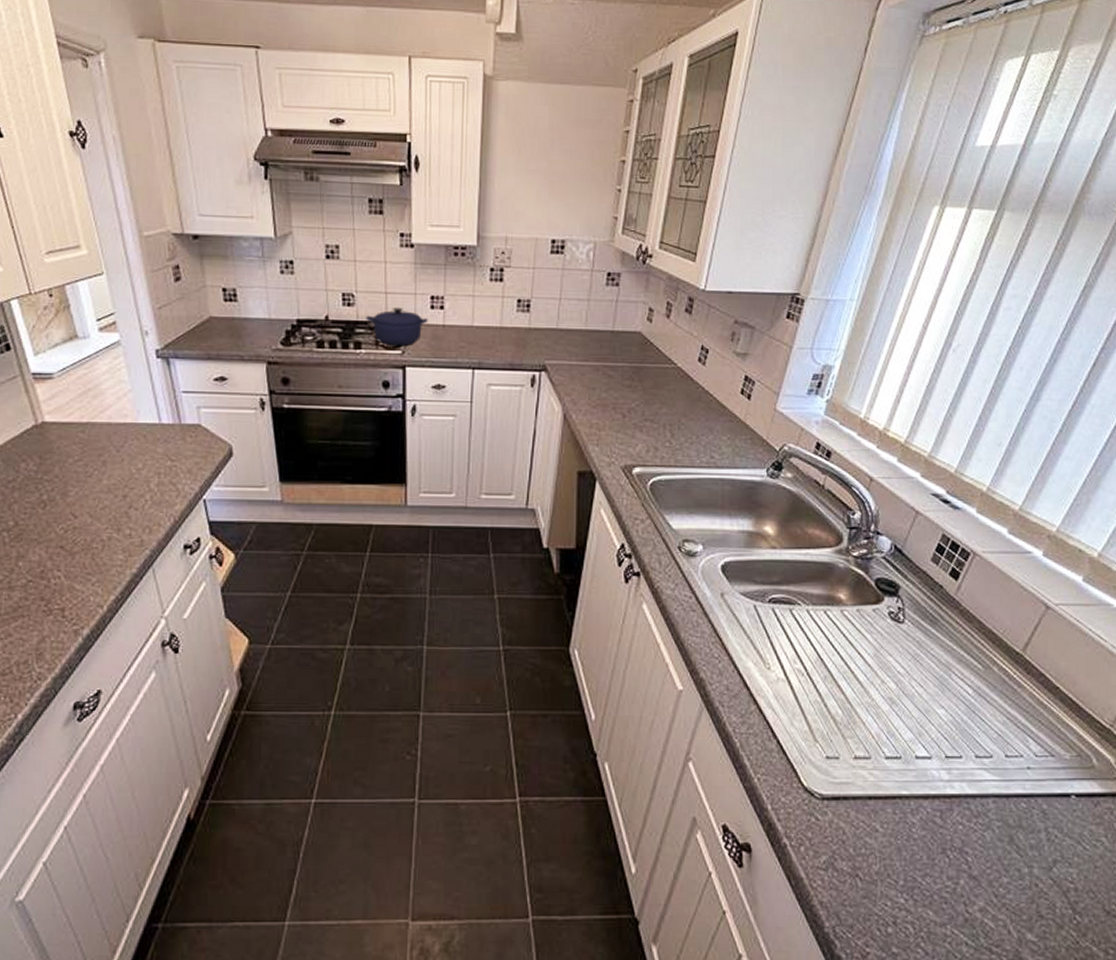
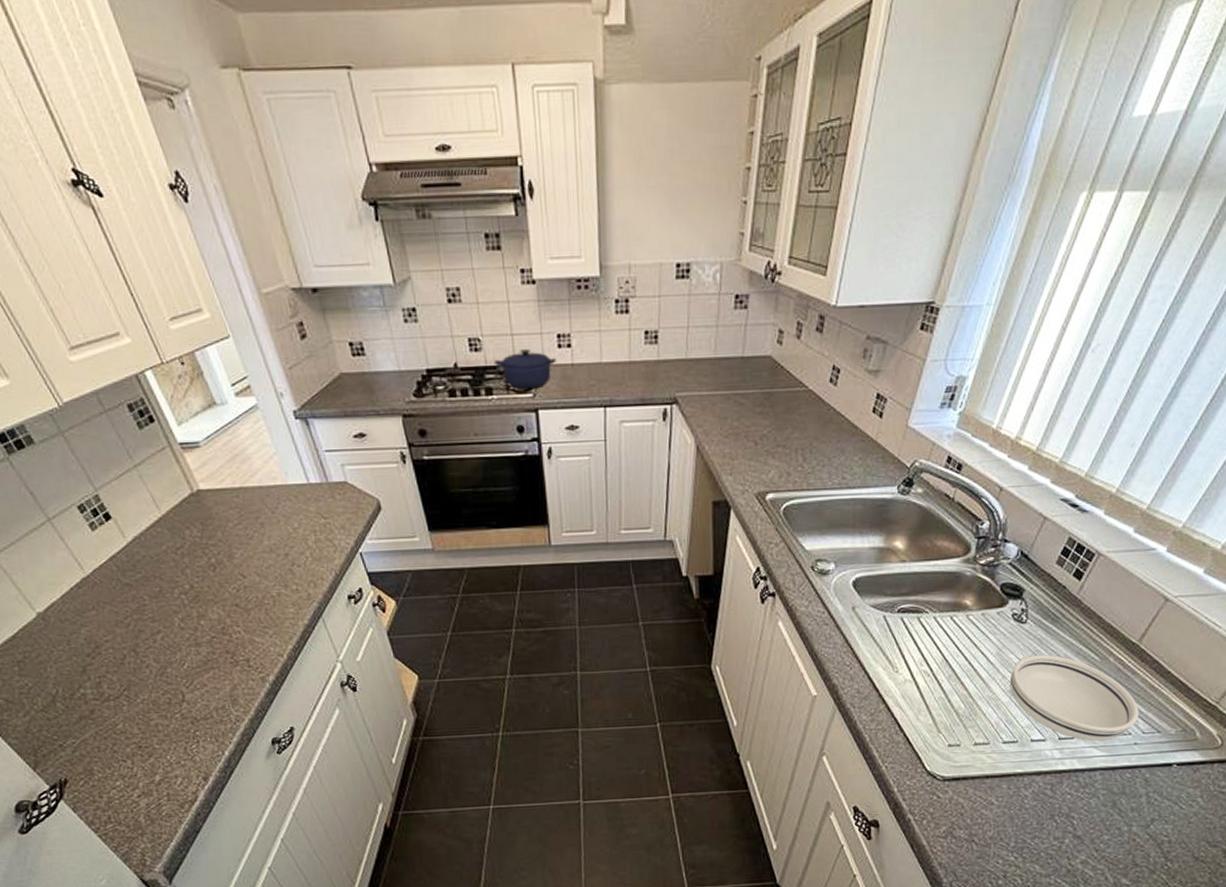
bowl: none [890,658,1030,762] -> present [1010,654,1139,741]

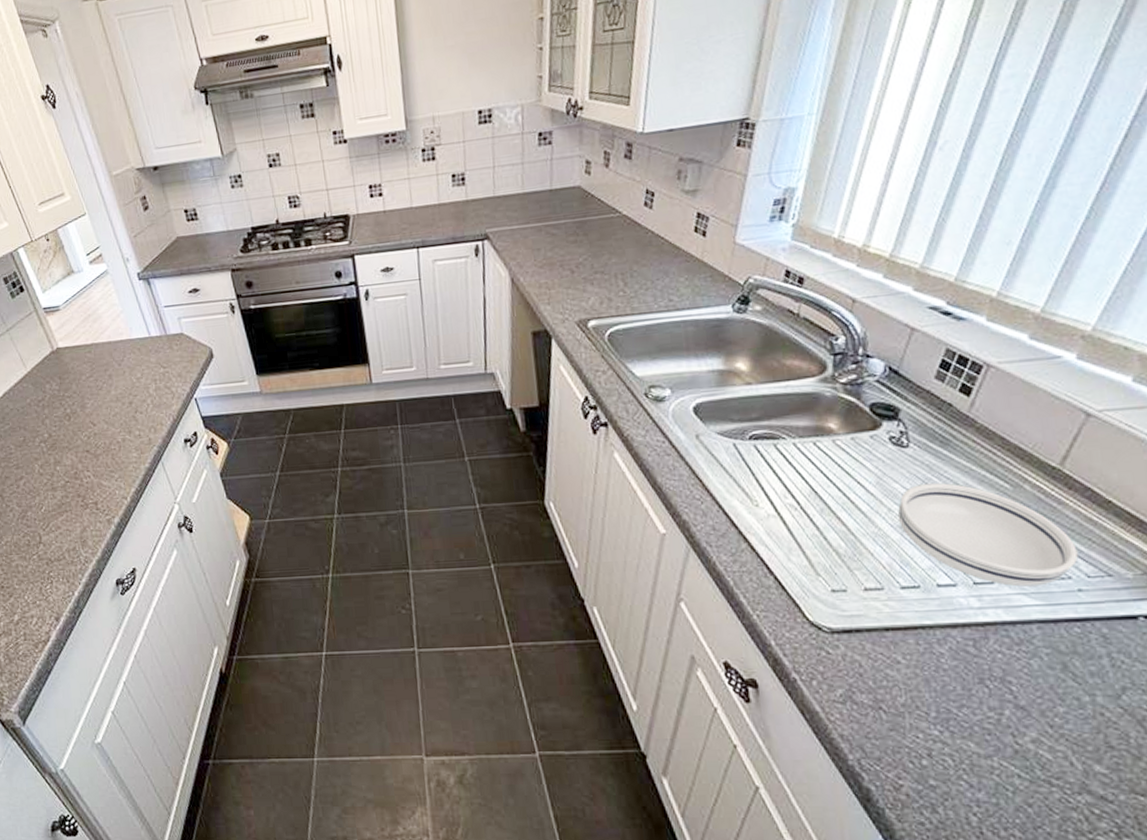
cooking pot: present [493,348,556,390] -> none [311,200,369,239]

